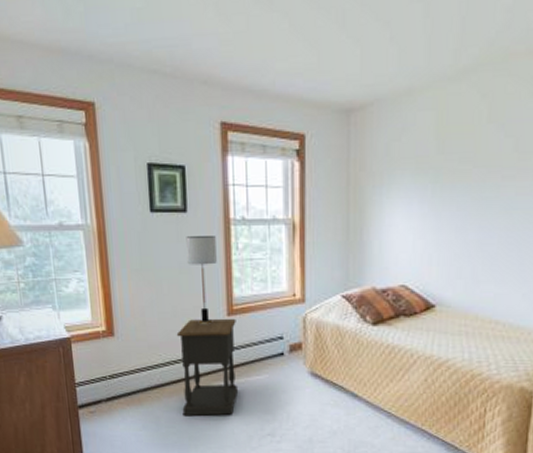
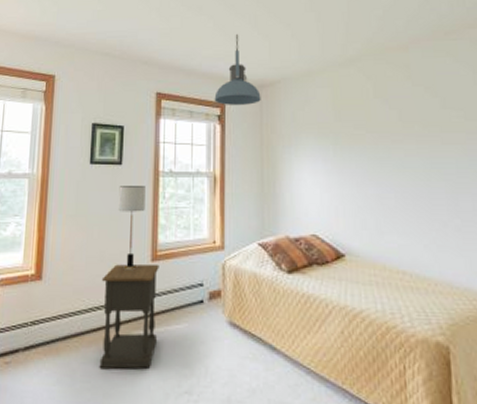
ceiling light: none [291,37,349,138] -> present [214,33,261,106]

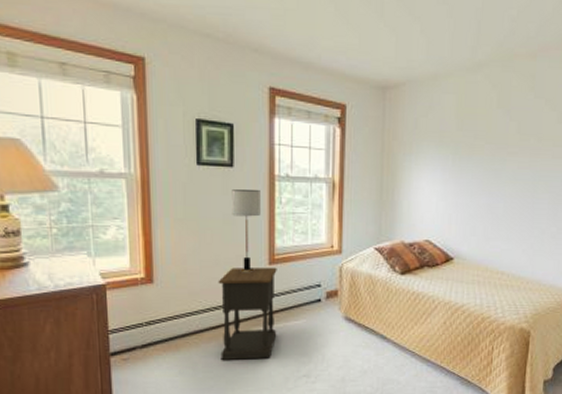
ceiling light: present [214,33,261,106] -> none [334,23,384,109]

